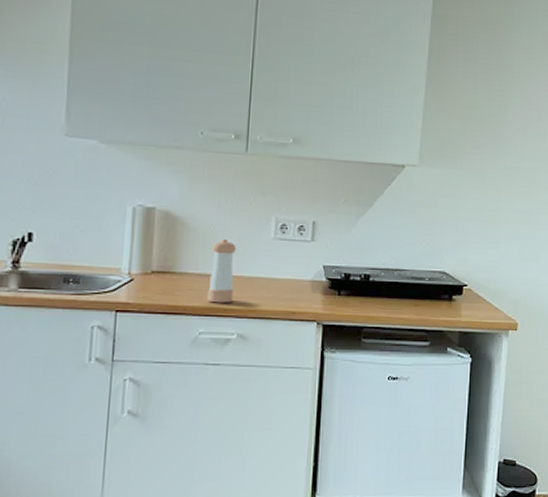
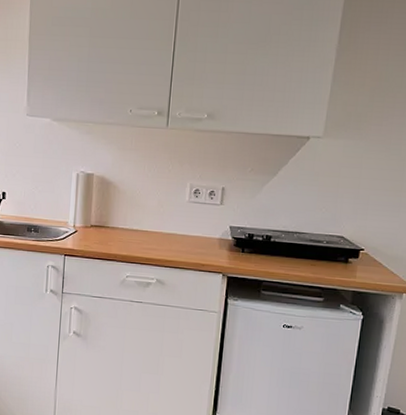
pepper shaker: present [207,239,236,303] -> none [133,201,157,254]

